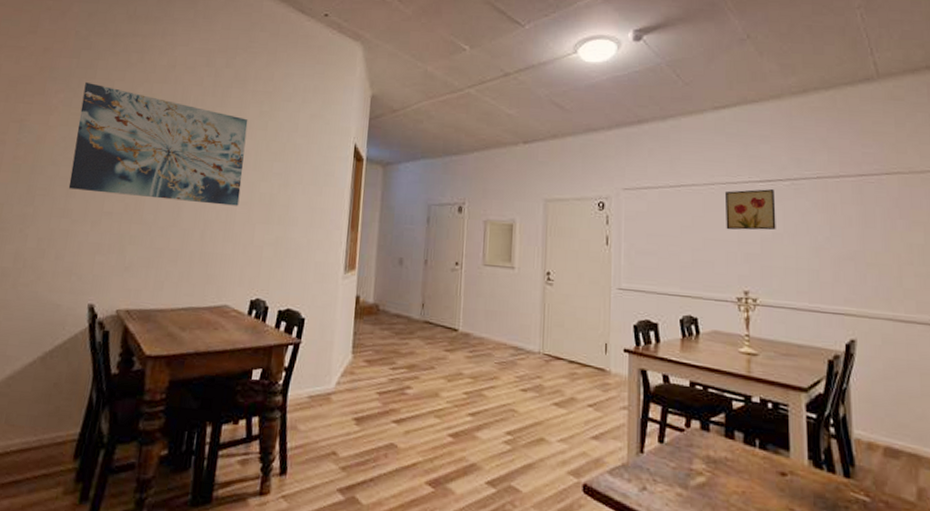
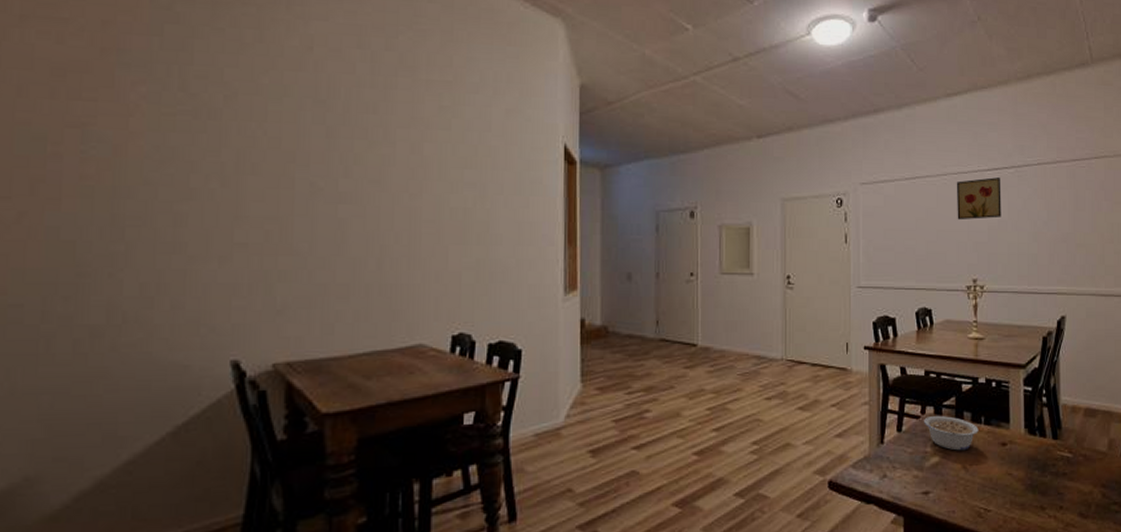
wall art: present [68,82,248,206] -> none [175,70,425,226]
legume: none [688,431,753,474] -> present [923,416,979,451]

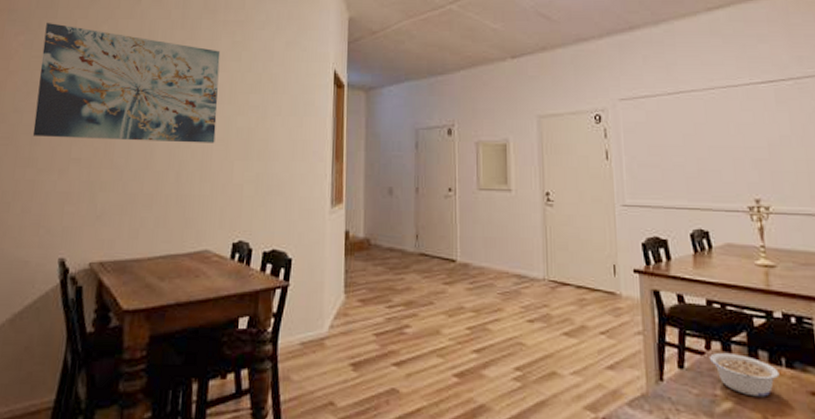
wall art: none [175,70,425,226] -> present [32,23,221,143]
wall art: present [956,177,1001,220] -> none [726,90,783,136]

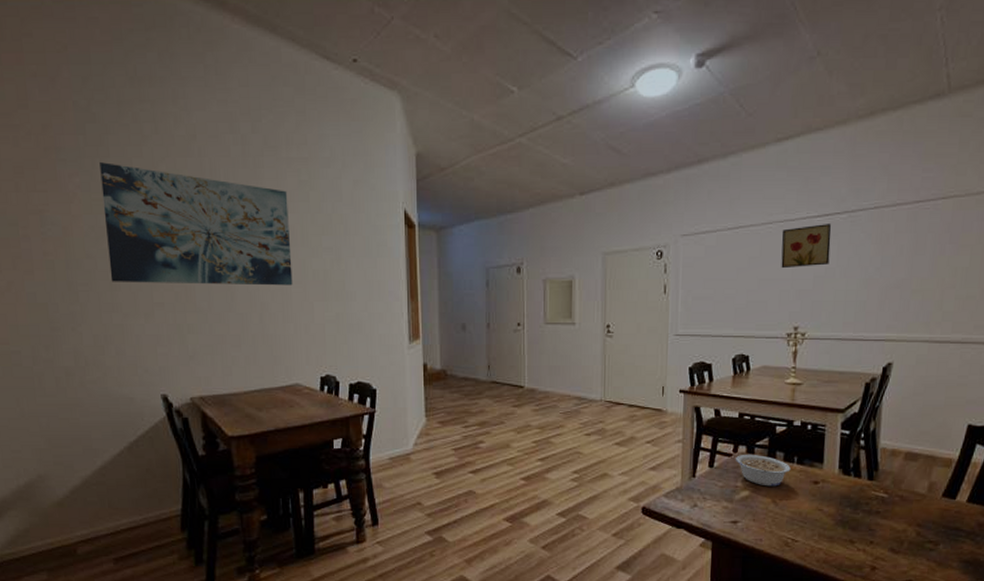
wall art: none [726,90,783,136] -> present [781,224,832,269]

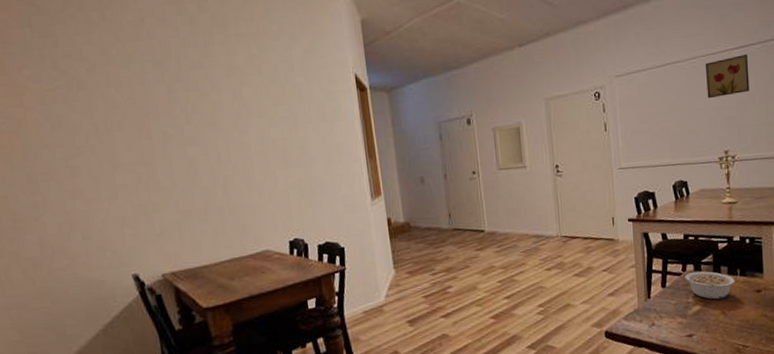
wall art: present [100,162,293,286] -> none [49,52,254,169]

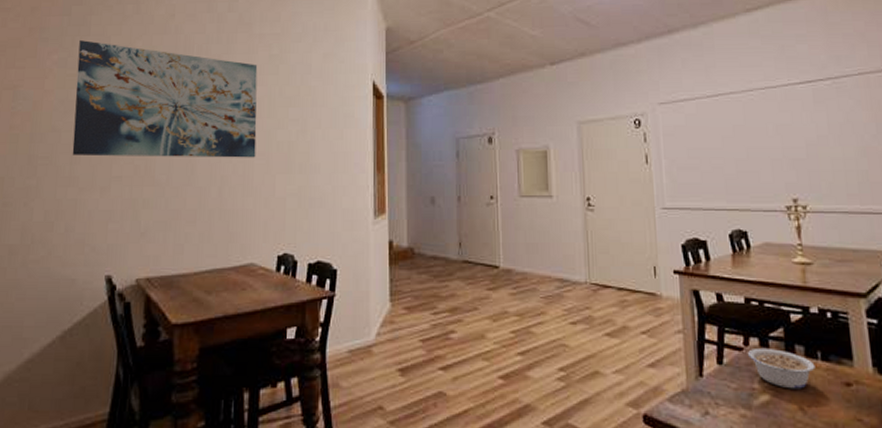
wall art: none [49,52,254,169] -> present [72,40,258,158]
wall art: present [705,54,750,99] -> none [764,90,821,137]

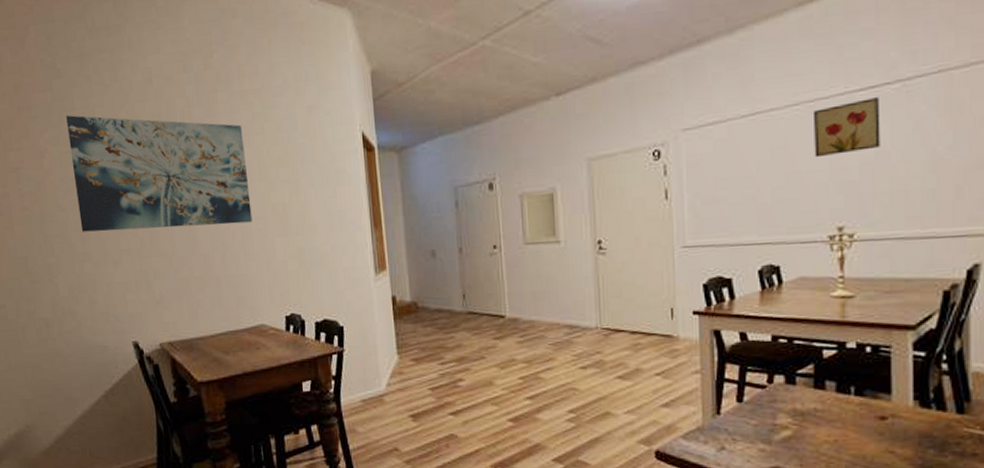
legume: present [747,349,815,389] -> none [770,386,847,424]
wall art: none [764,90,821,137] -> present [812,97,881,158]

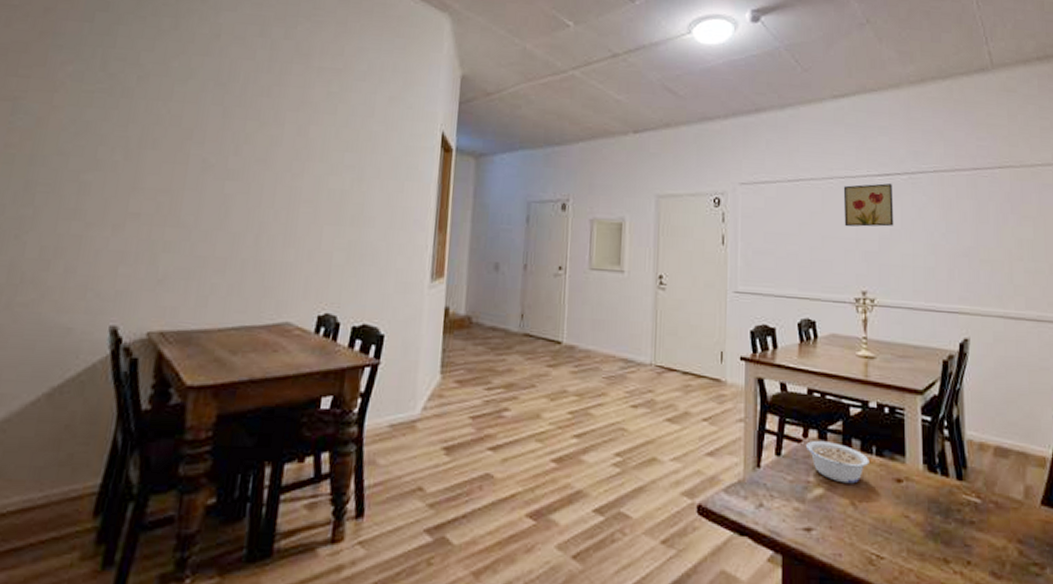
wall art: present [66,115,253,232] -> none [80,52,313,205]
legume: none [770,386,847,424] -> present [805,441,869,484]

